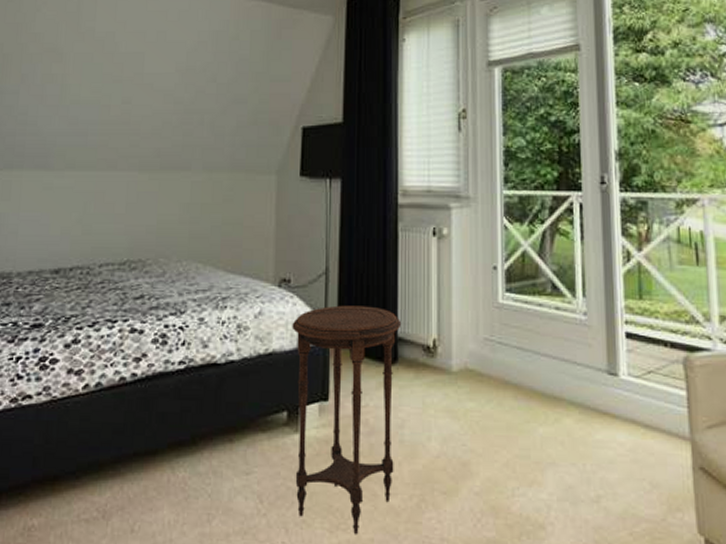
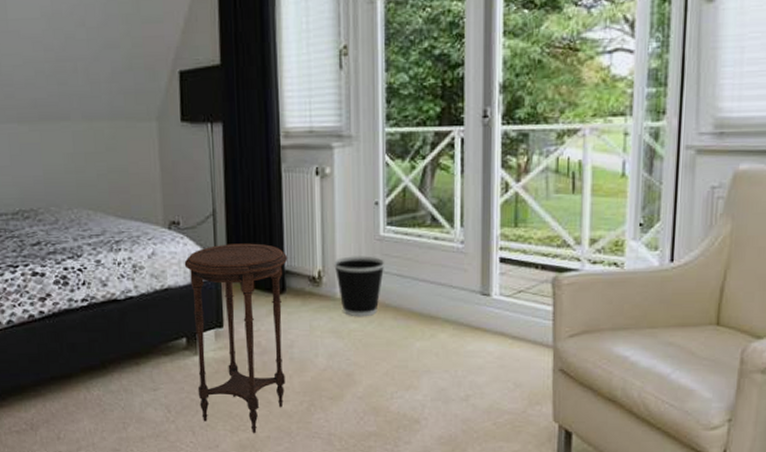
wastebasket: none [448,324,504,395] -> present [332,256,385,317]

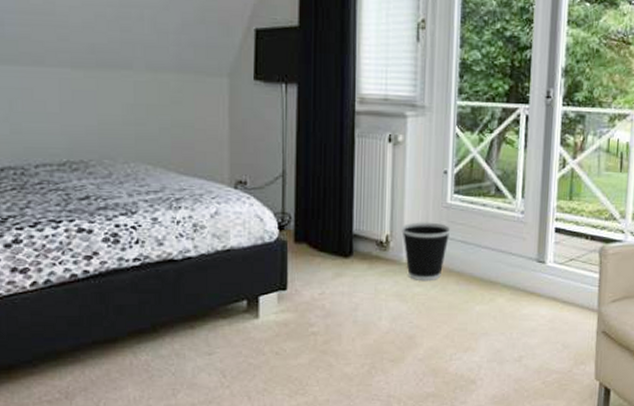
side table: present [184,243,288,434] -> none [249,206,357,398]

